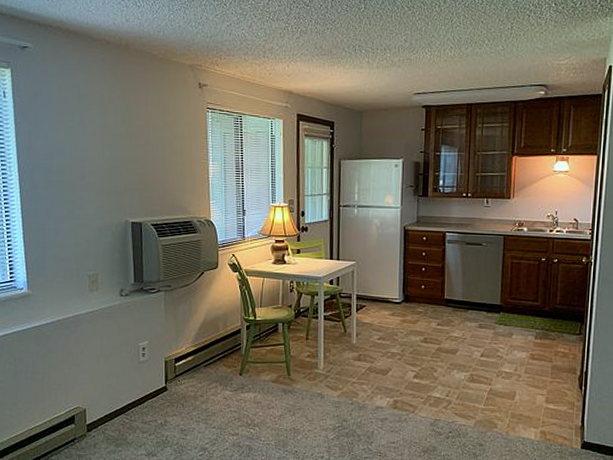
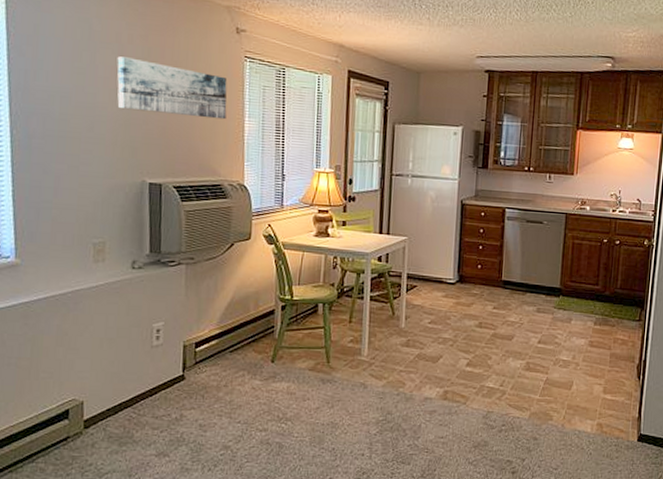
wall art: none [101,115,194,164] -> present [117,56,228,120]

